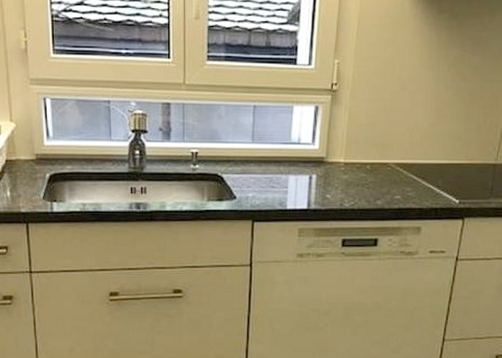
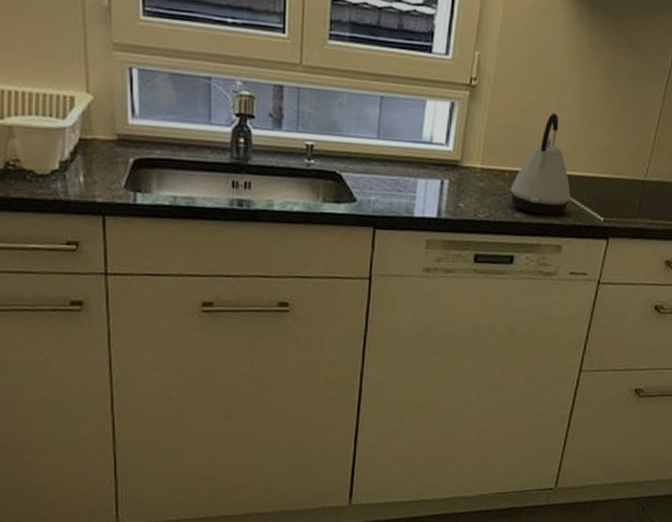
kettle: none [371,109,427,201] -> present [510,113,571,216]

